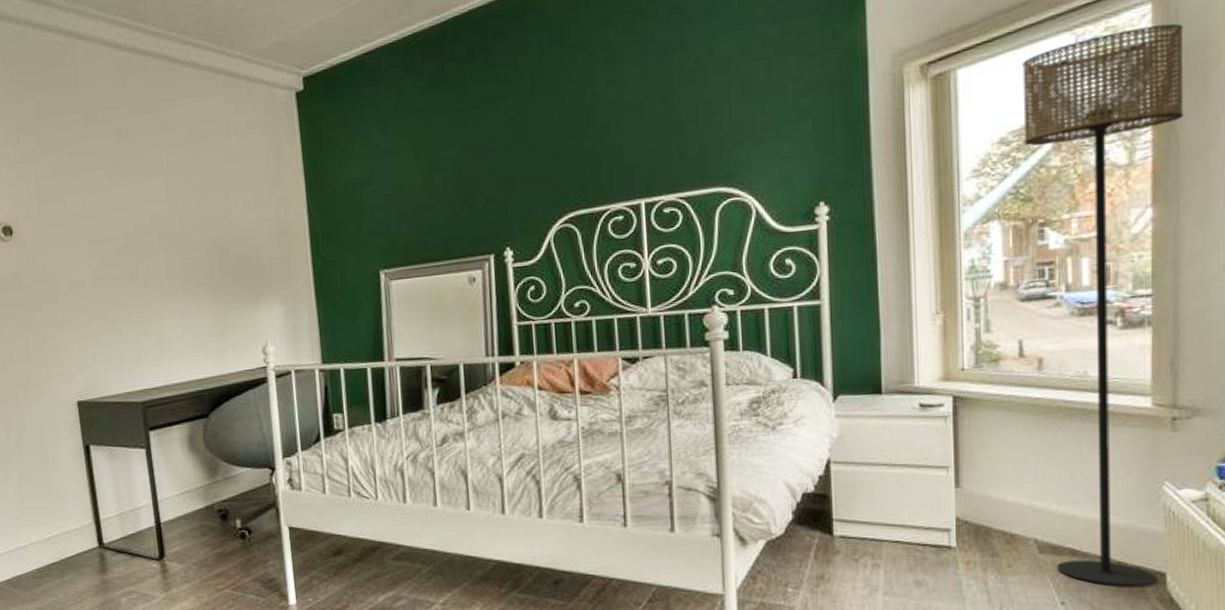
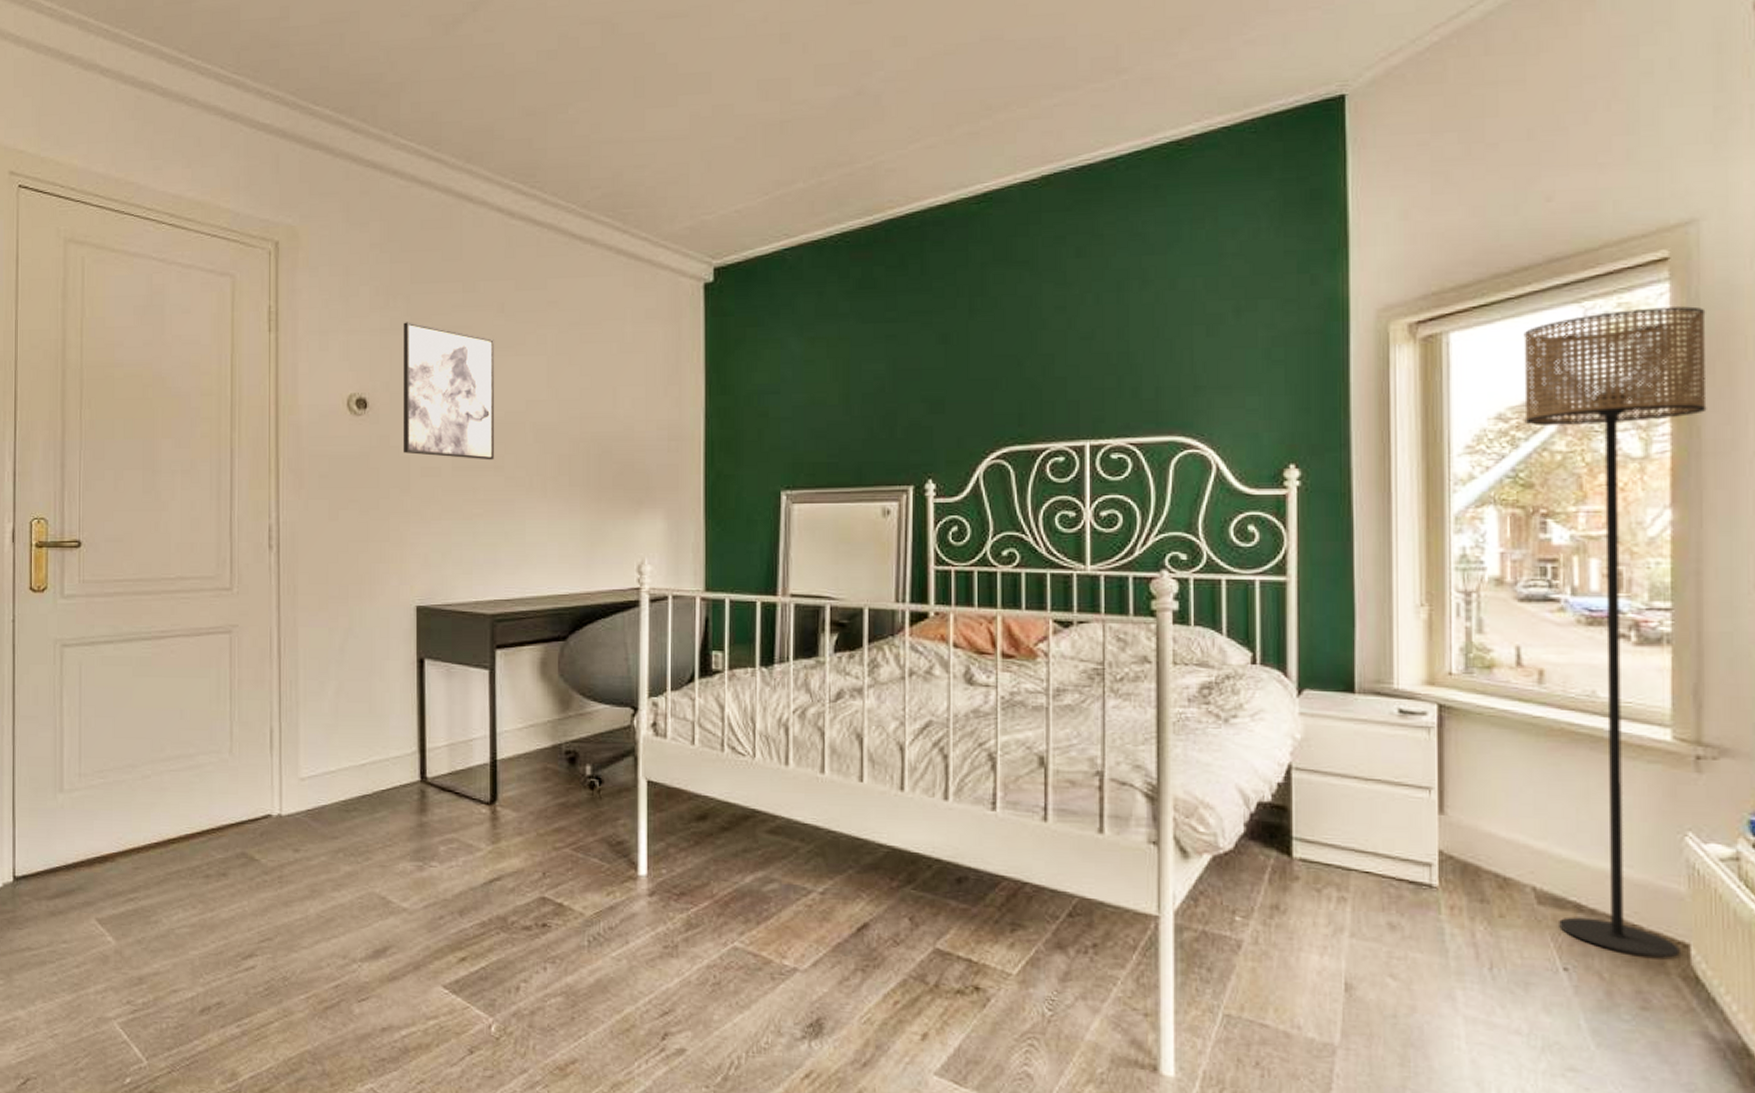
wall art: none [35,154,128,271] -> present [404,322,494,461]

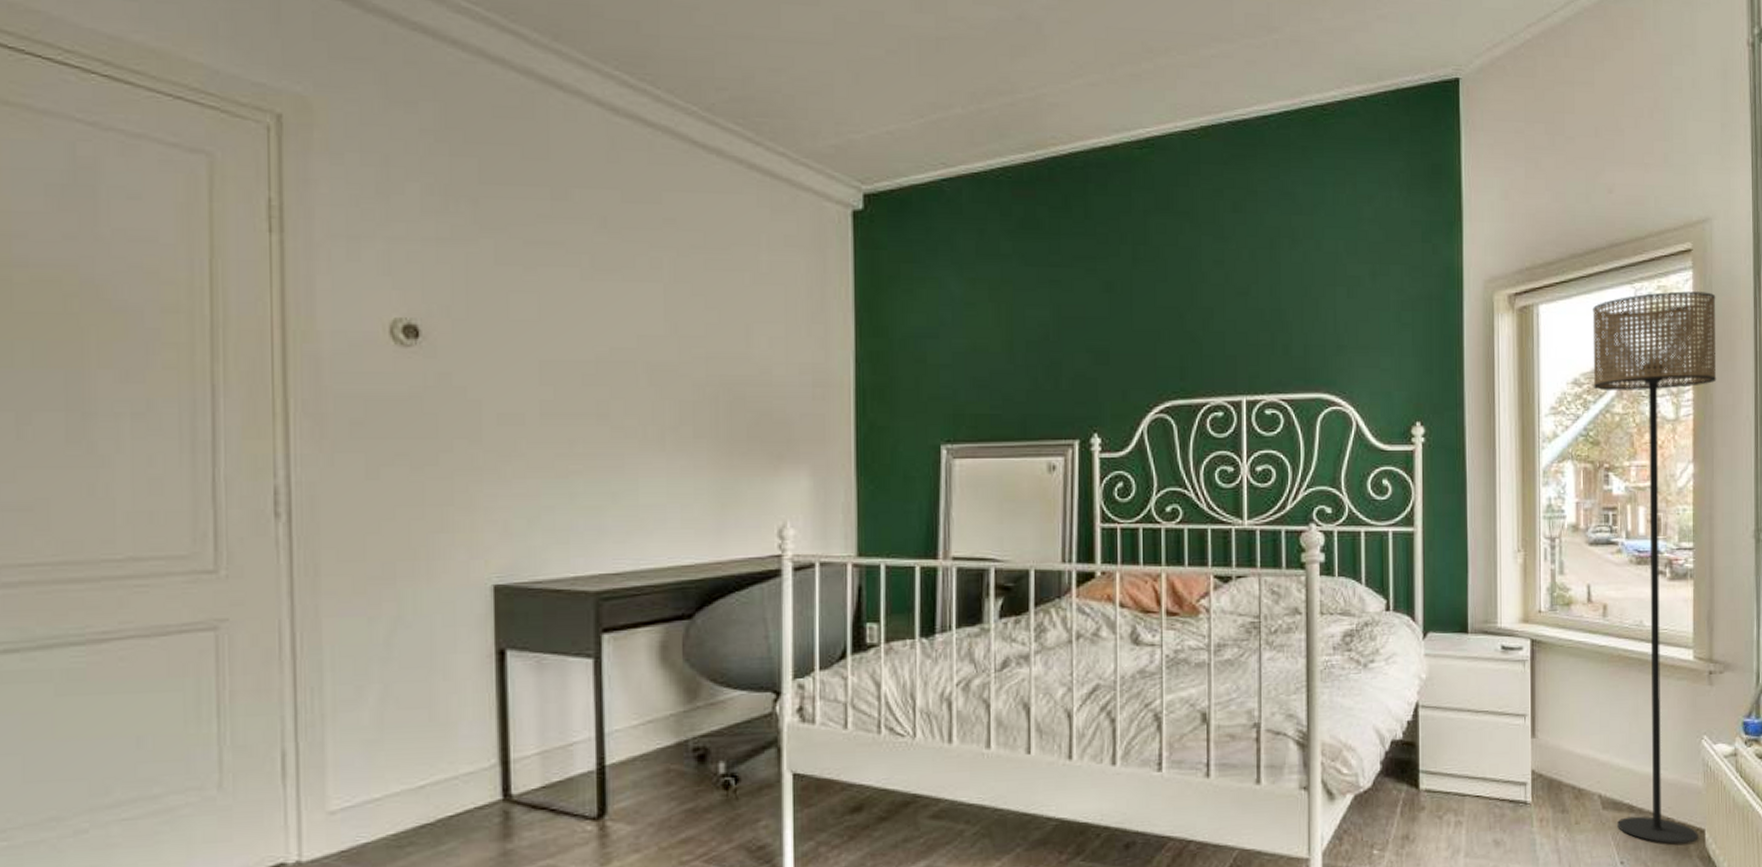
wall art: present [404,322,494,461] -> none [470,231,596,406]

